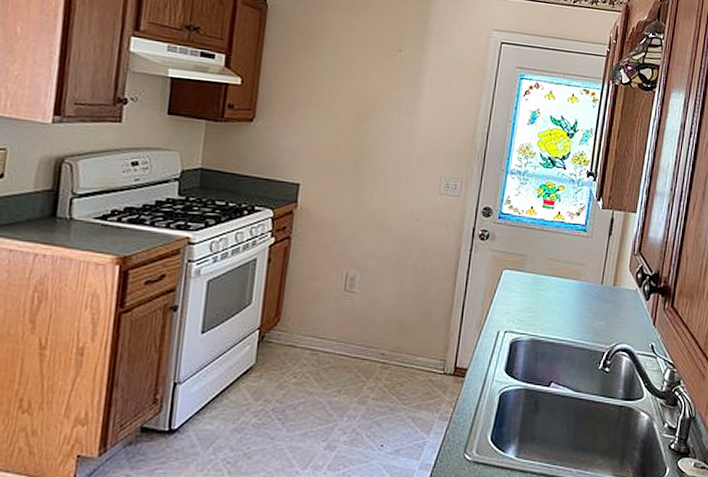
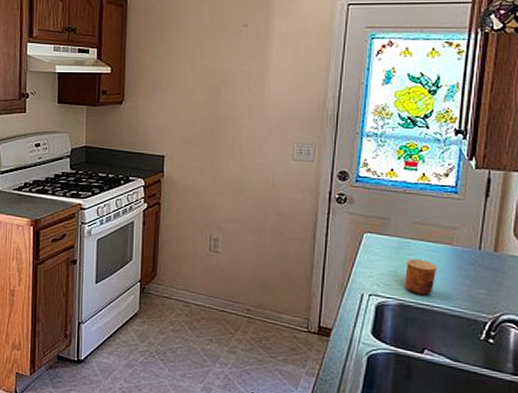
cup: none [537,294,566,330] -> present [405,258,437,296]

